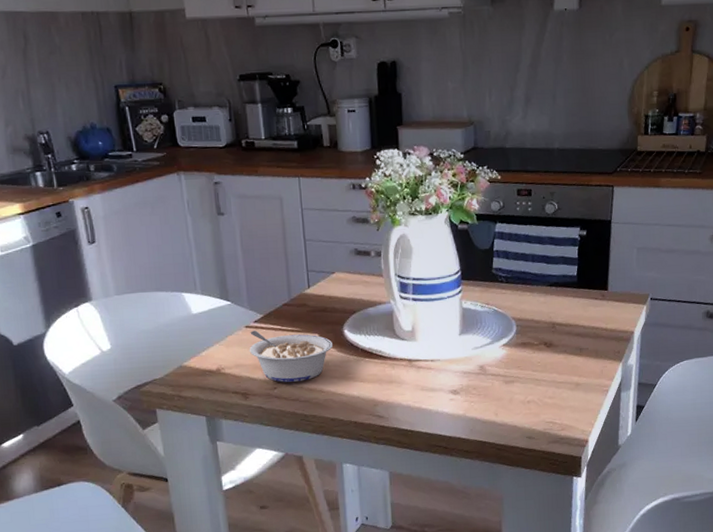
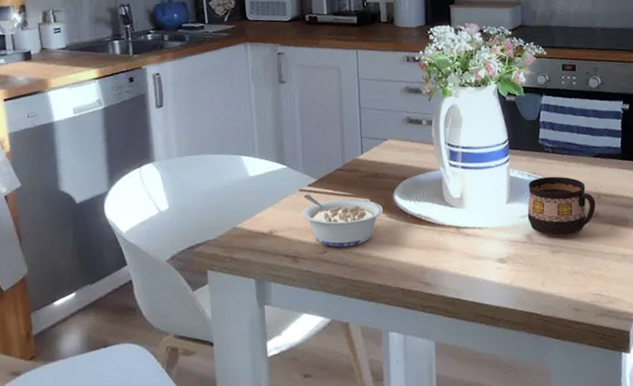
cup: none [480,306,550,367] -> present [527,176,596,237]

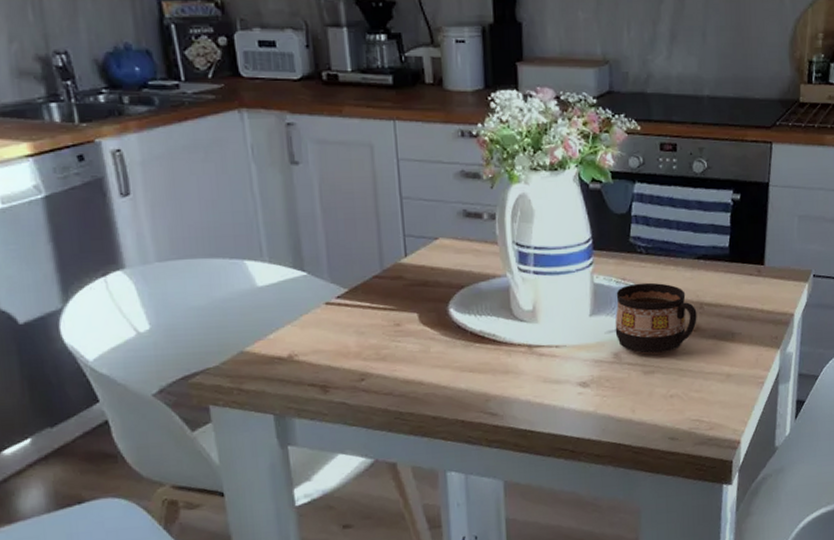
legume: present [301,194,384,247] -> none [329,308,436,373]

